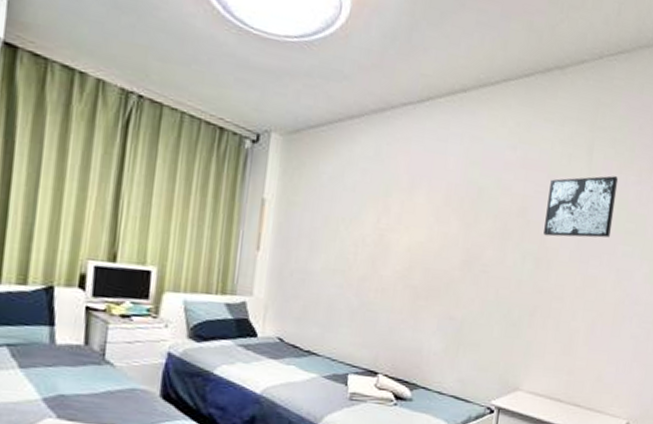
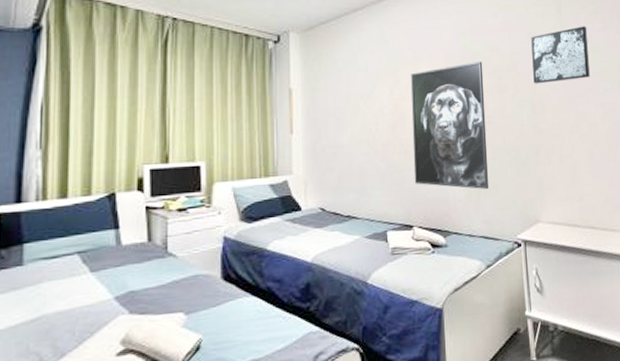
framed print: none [387,199,489,345] -> present [411,61,489,189]

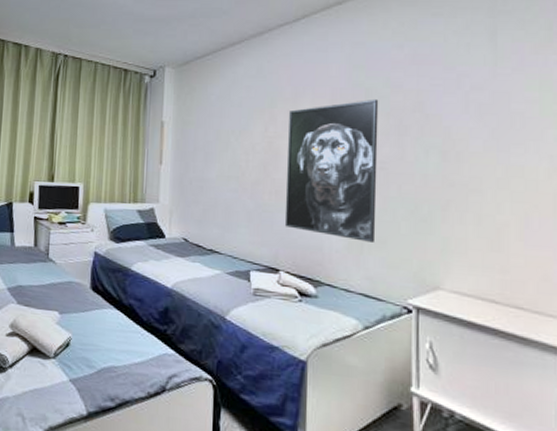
wall art: present [531,26,590,84] -> none [447,58,535,128]

